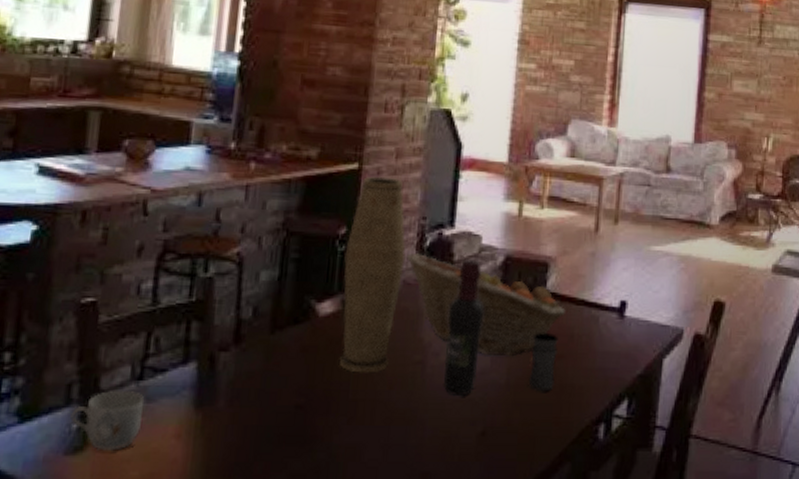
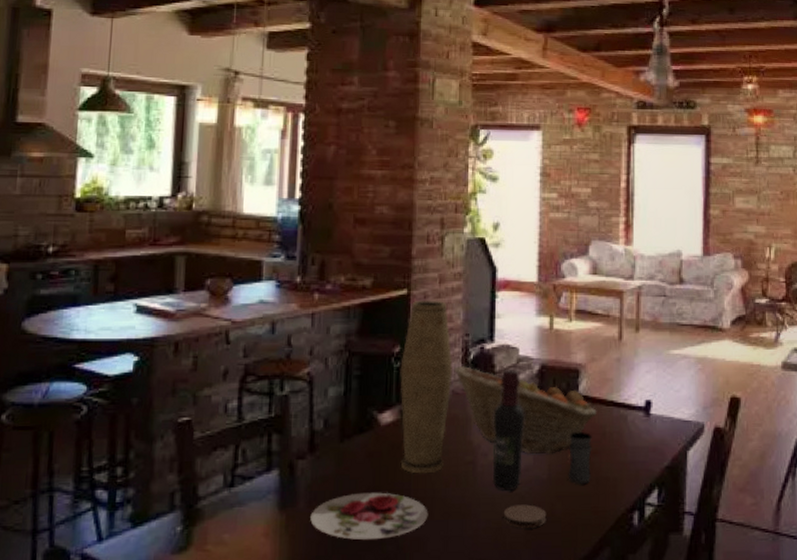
mug: present [70,391,145,451] -> none [175,497,237,550]
plate: none [230,392,368,446] -> present [310,492,428,541]
coaster: none [452,411,502,440] -> present [503,504,547,529]

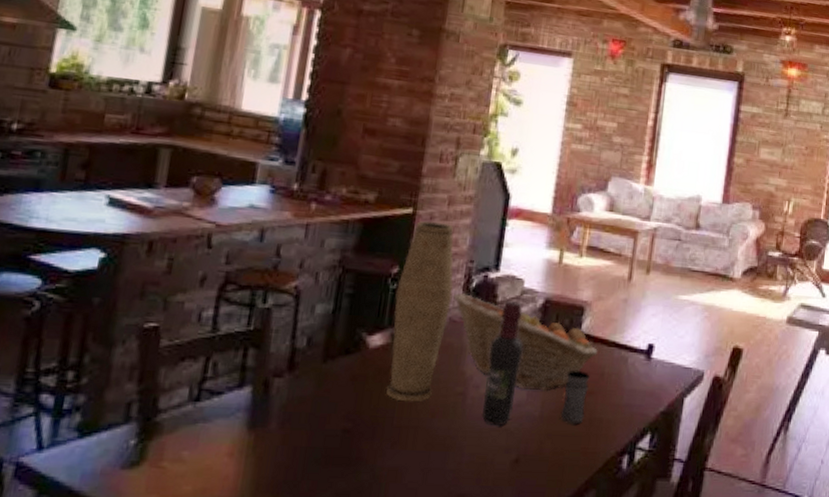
plate: present [310,492,428,541] -> none [281,417,410,468]
coaster: present [503,504,547,529] -> none [488,440,534,466]

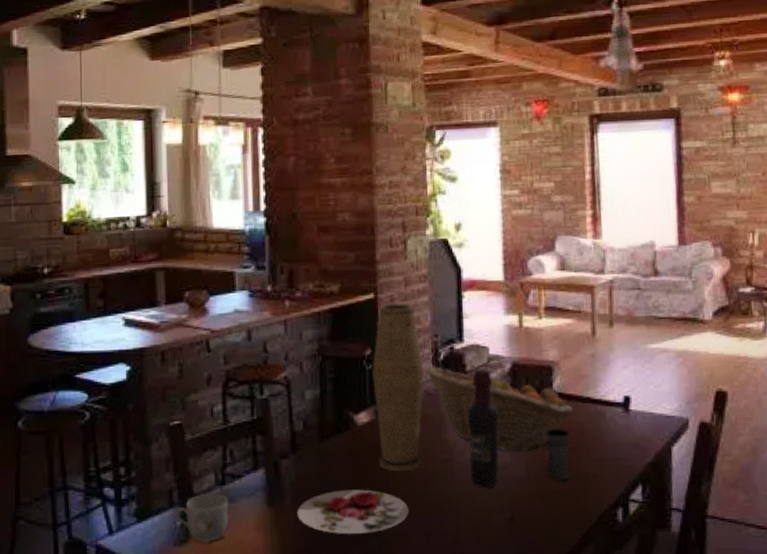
mug: none [128,411,201,466] -> present [175,494,229,542]
plate: none [281,417,410,468] -> present [297,489,409,535]

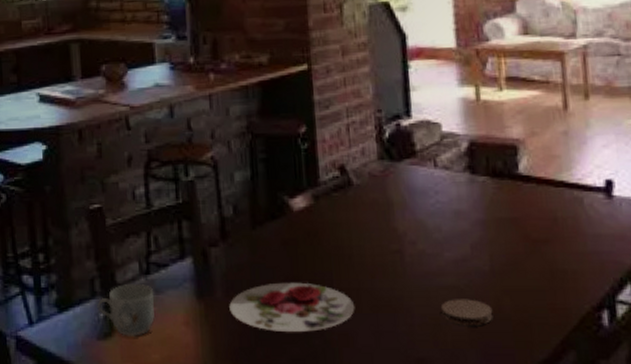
vase: present [372,303,424,472] -> none [308,74,368,263]
fruit basket: present [424,367,573,452] -> none [367,145,544,243]
wine bottle: present [468,368,499,488] -> none [419,147,458,284]
coaster: none [483,501,527,525] -> present [441,299,493,327]
jar: present [545,428,571,481] -> none [511,216,544,278]

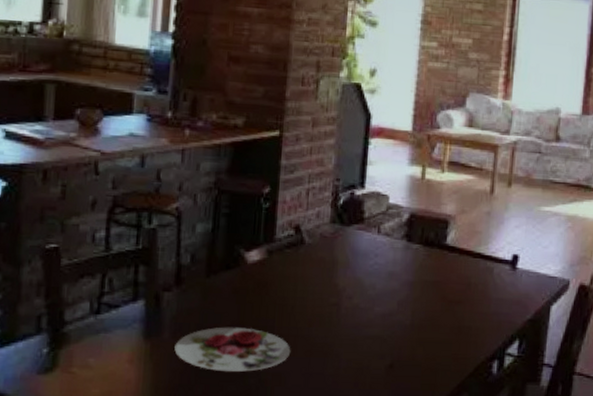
mug: present [97,284,155,336] -> none [41,322,102,372]
coaster: present [441,299,493,327] -> none [364,347,407,371]

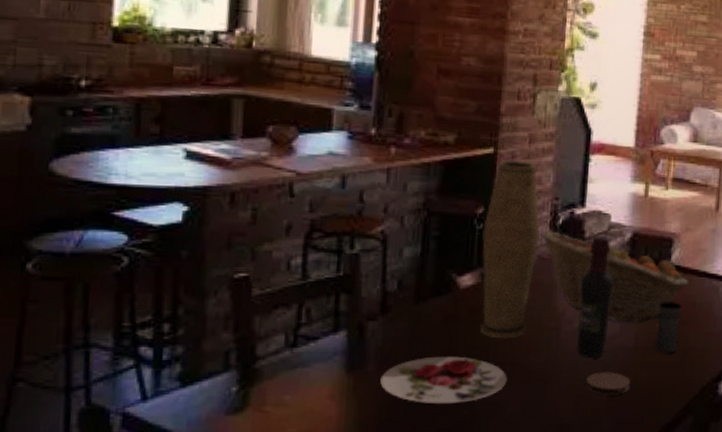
vase: none [265,142,322,313] -> present [479,160,540,339]
fruit basket: none [322,210,464,301] -> present [540,231,688,323]
wine bottle: none [355,215,392,335] -> present [576,235,614,359]
coaster: none [364,347,407,371] -> present [585,372,631,396]
jar: none [430,281,457,332] -> present [654,301,682,354]

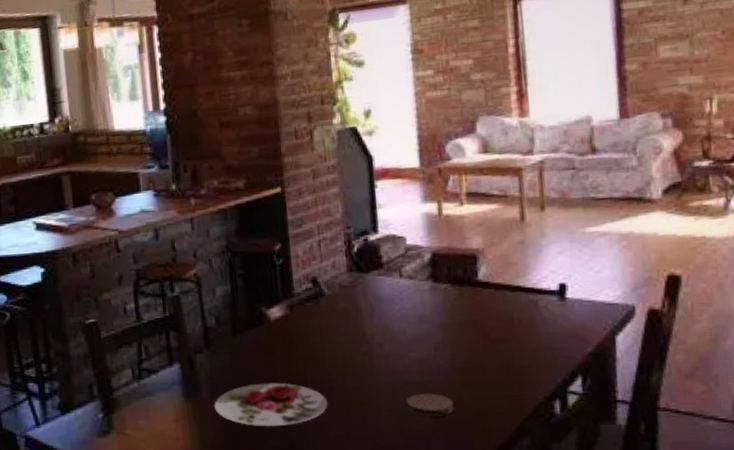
vase: present [479,160,540,339] -> none [283,196,339,365]
fruit basket: present [540,231,688,323] -> none [337,259,502,343]
wine bottle: present [576,235,614,359] -> none [386,258,422,381]
jar: present [654,301,682,354] -> none [471,318,501,373]

